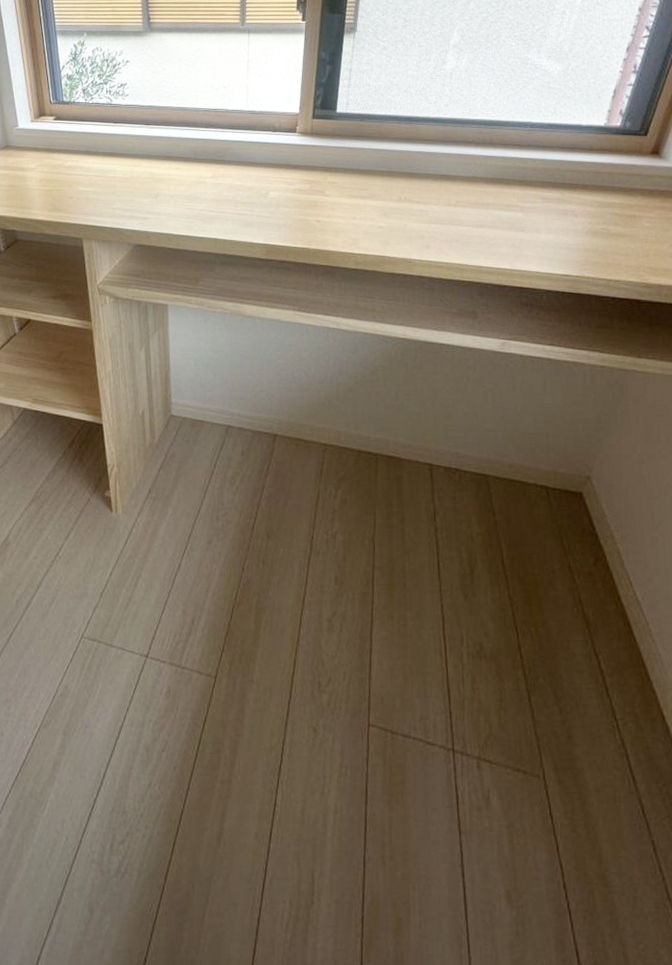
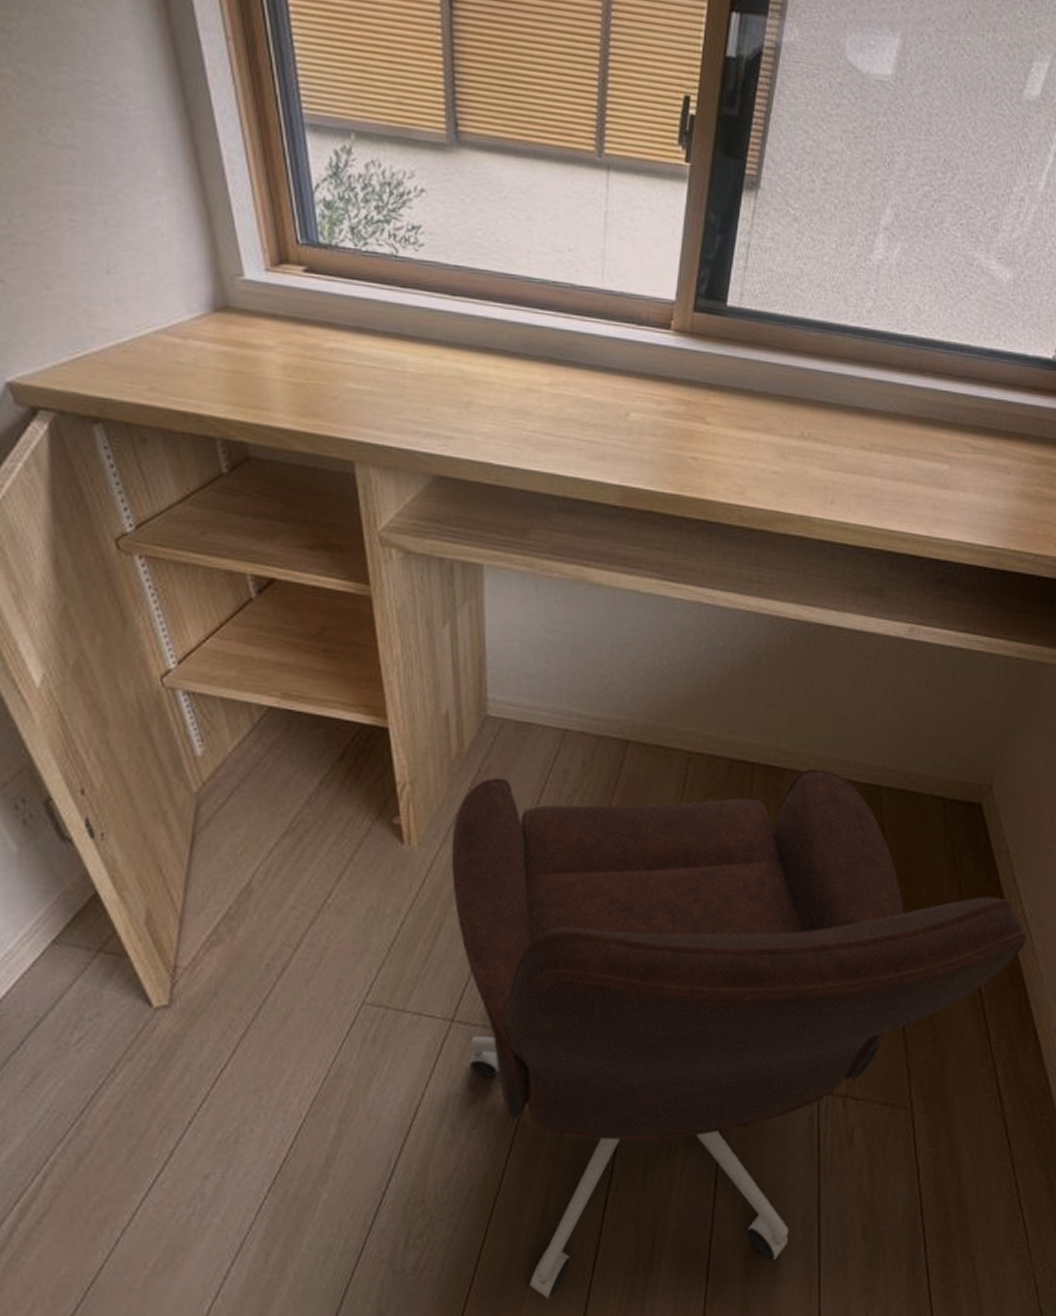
office chair: none [146,459,642,918] -> present [451,768,1027,1298]

